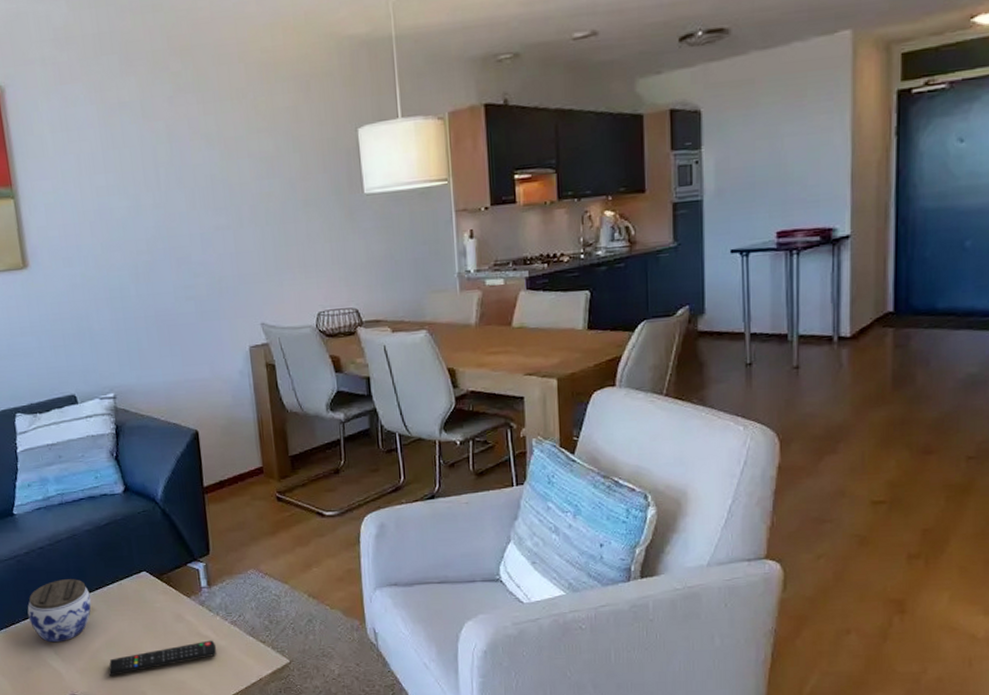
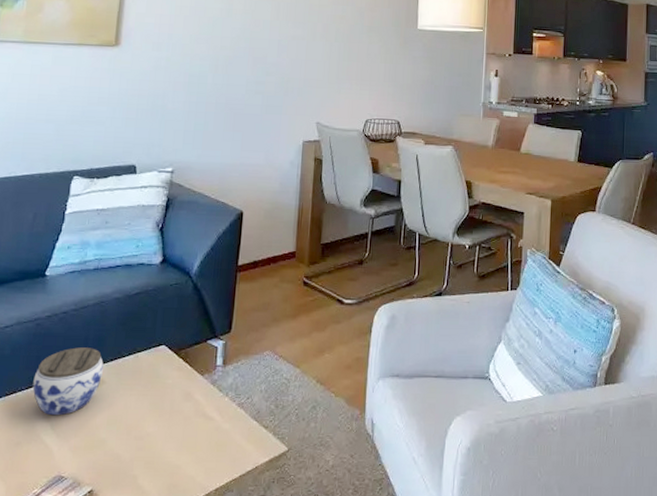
remote control: present [108,640,217,676] -> none [102,422,219,456]

